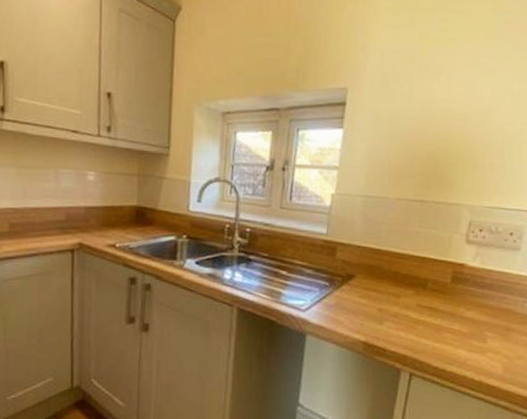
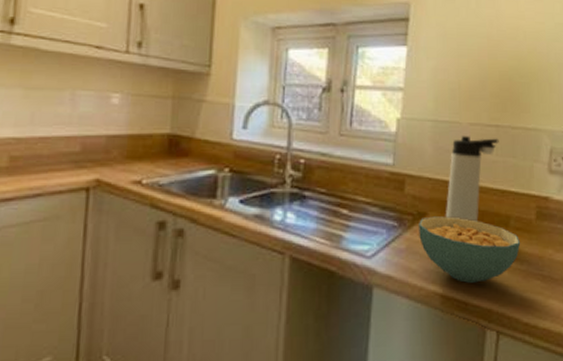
cereal bowl: none [347,278,436,334] -> present [419,216,521,283]
thermos bottle: none [371,210,423,284] -> present [446,136,499,222]

